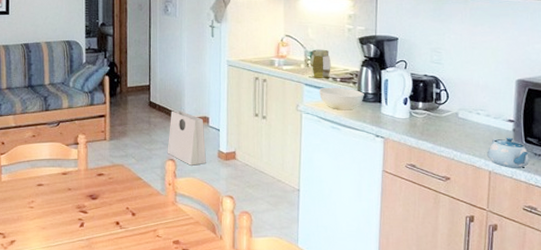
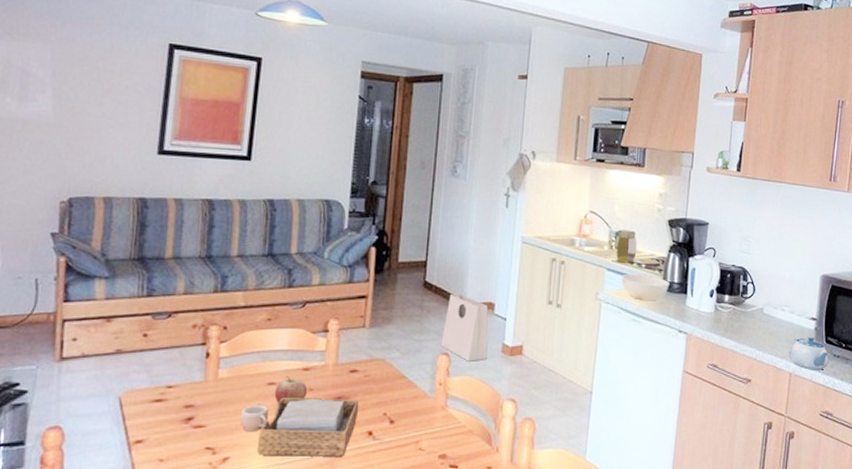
cup: none [20,201,40,222] -> present [240,405,269,432]
napkin holder: none [34,196,107,242] -> present [256,398,359,458]
fruit: none [43,178,67,200] -> present [274,375,308,404]

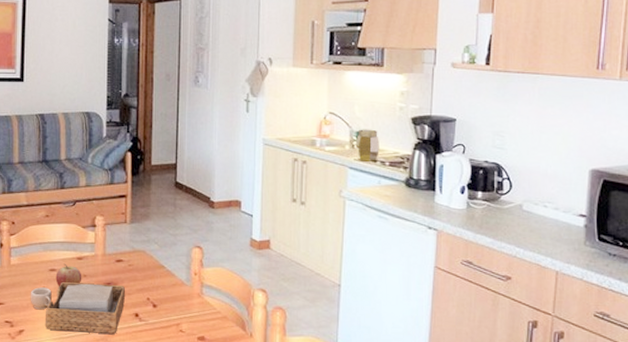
shopping bag: present [441,293,489,362] -> none [194,192,237,254]
bowl: present [622,273,670,301] -> none [365,171,416,198]
teapot: present [788,336,829,372] -> none [554,234,603,271]

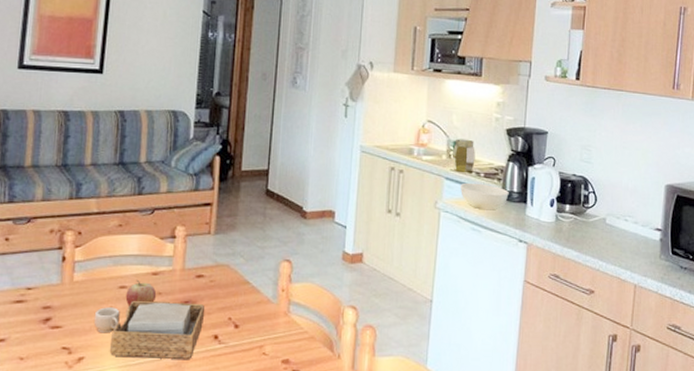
bowl: none [365,171,416,198] -> present [460,182,509,211]

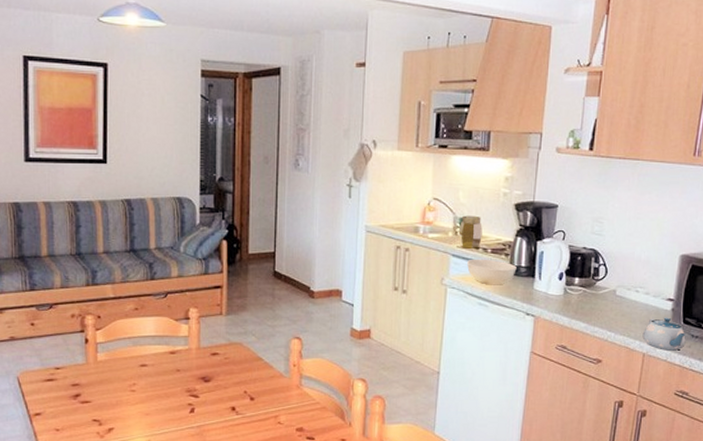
cup: present [93,307,120,334] -> none [119,384,143,407]
napkin holder: present [109,301,205,360] -> none [136,378,222,430]
fruit: present [125,279,157,306] -> none [147,358,175,383]
teapot: none [633,247,675,284] -> present [642,317,686,352]

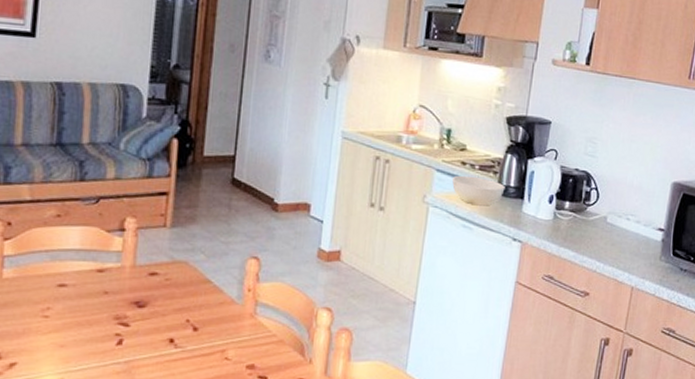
jar: present [458,215,482,250] -> none [444,126,471,165]
teapot: present [642,317,686,352] -> none [631,248,675,286]

